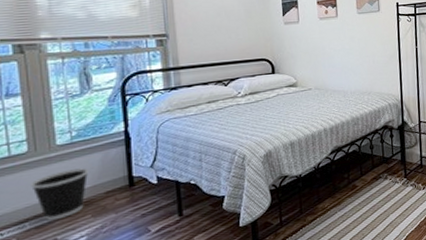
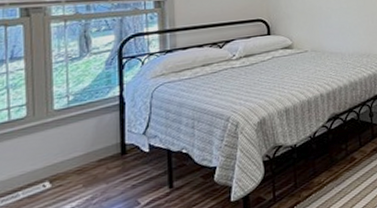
wastebasket: present [31,168,89,221] -> none [27,134,83,190]

